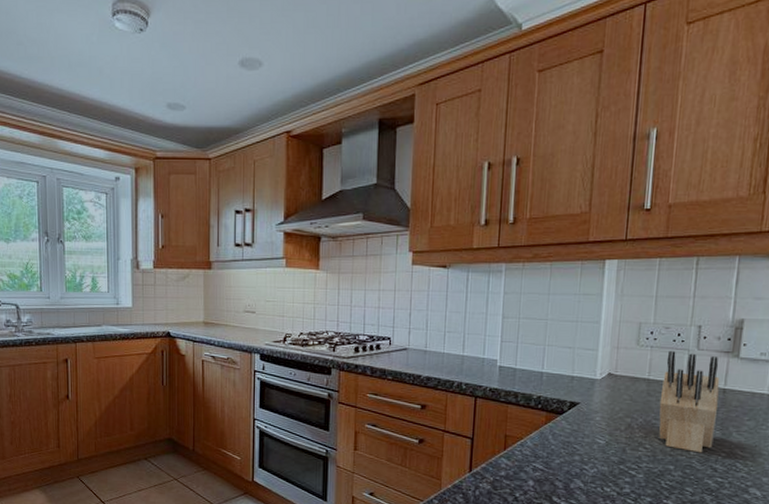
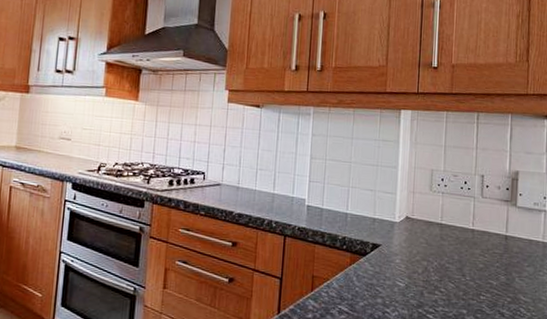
knife block: present [659,351,720,453] -> none [451,198,502,298]

